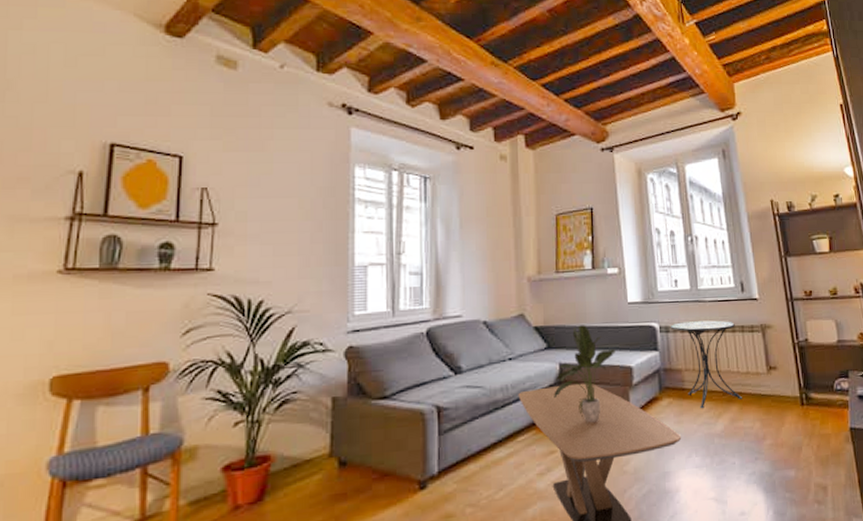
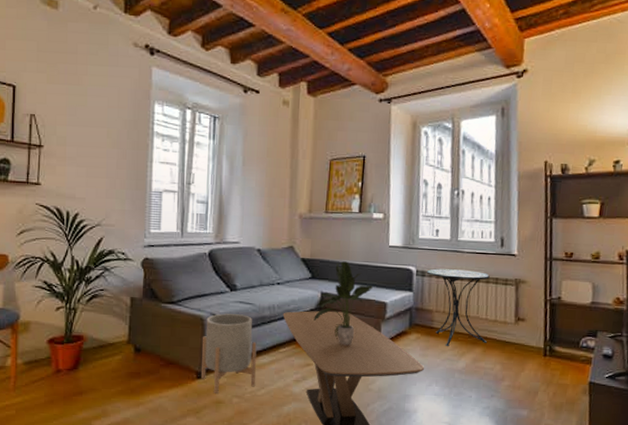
planter: none [423,401,493,505] -> present [201,313,257,393]

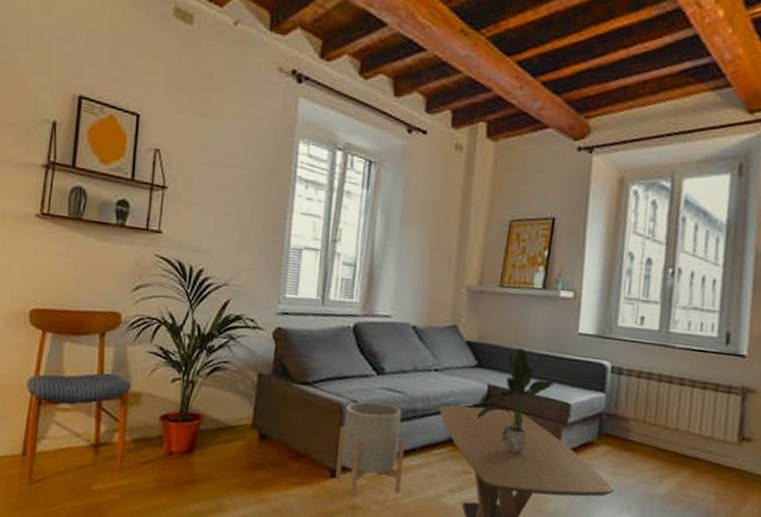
side table: present [427,268,490,347] -> none [625,365,708,466]

